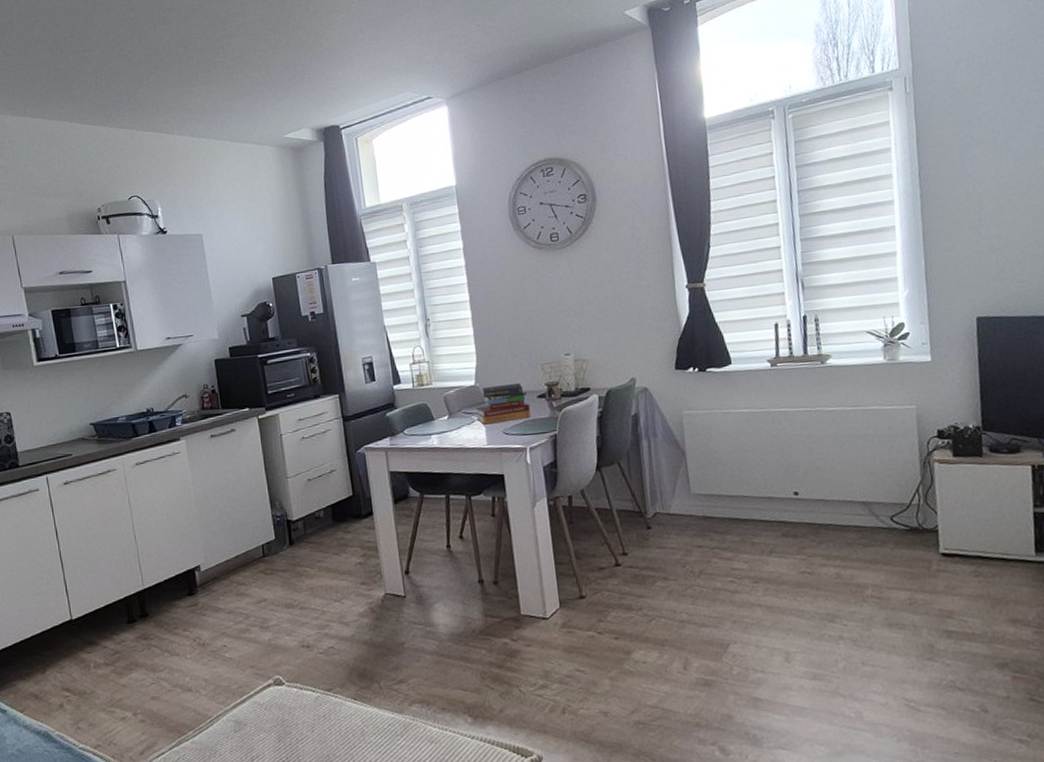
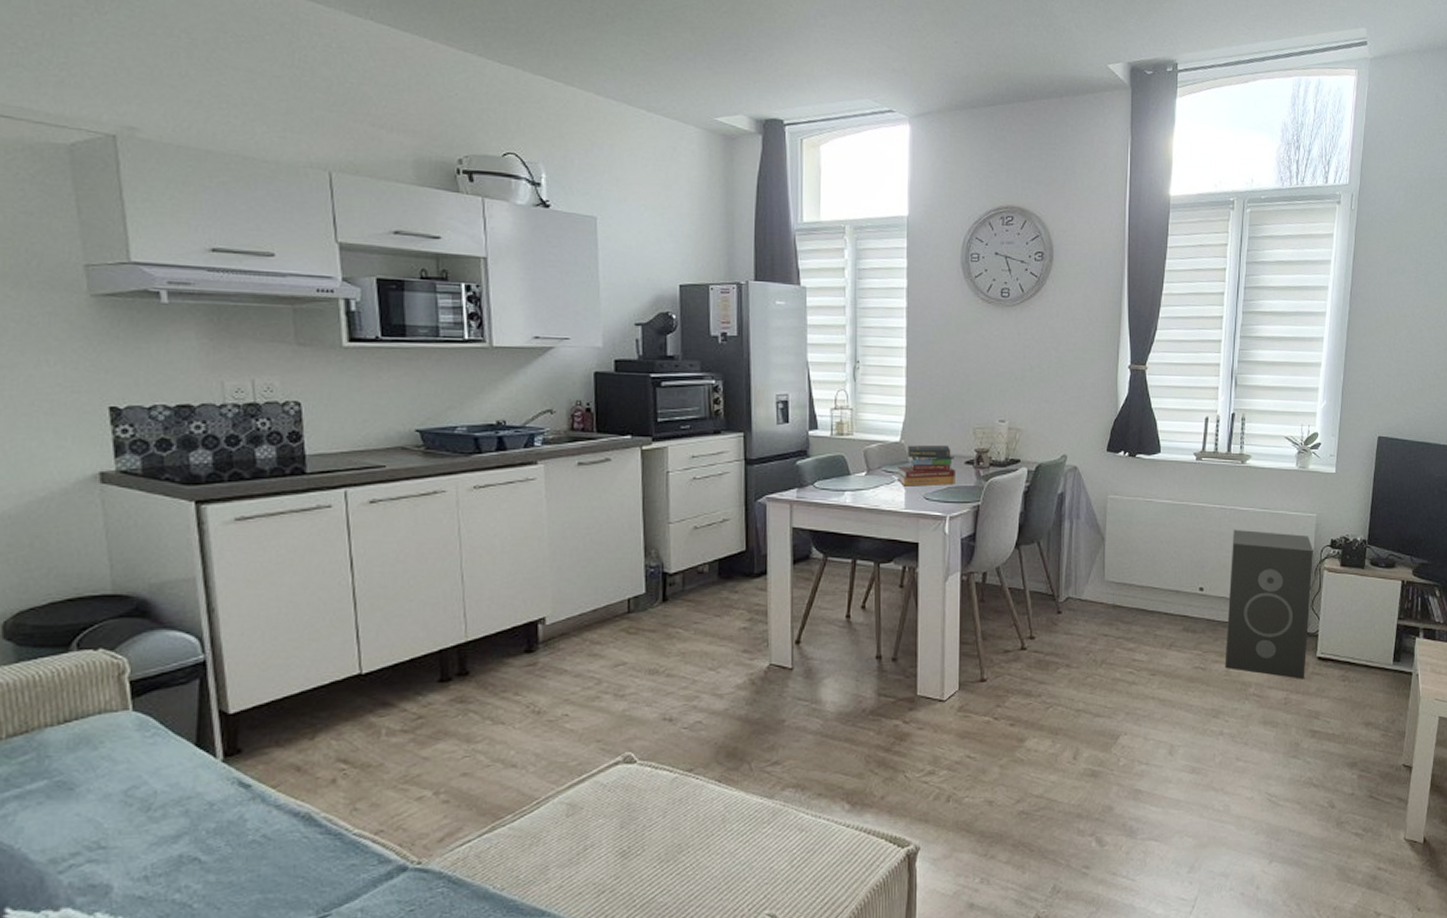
speaker: none [822,428,929,578] -> present [1226,530,1314,679]

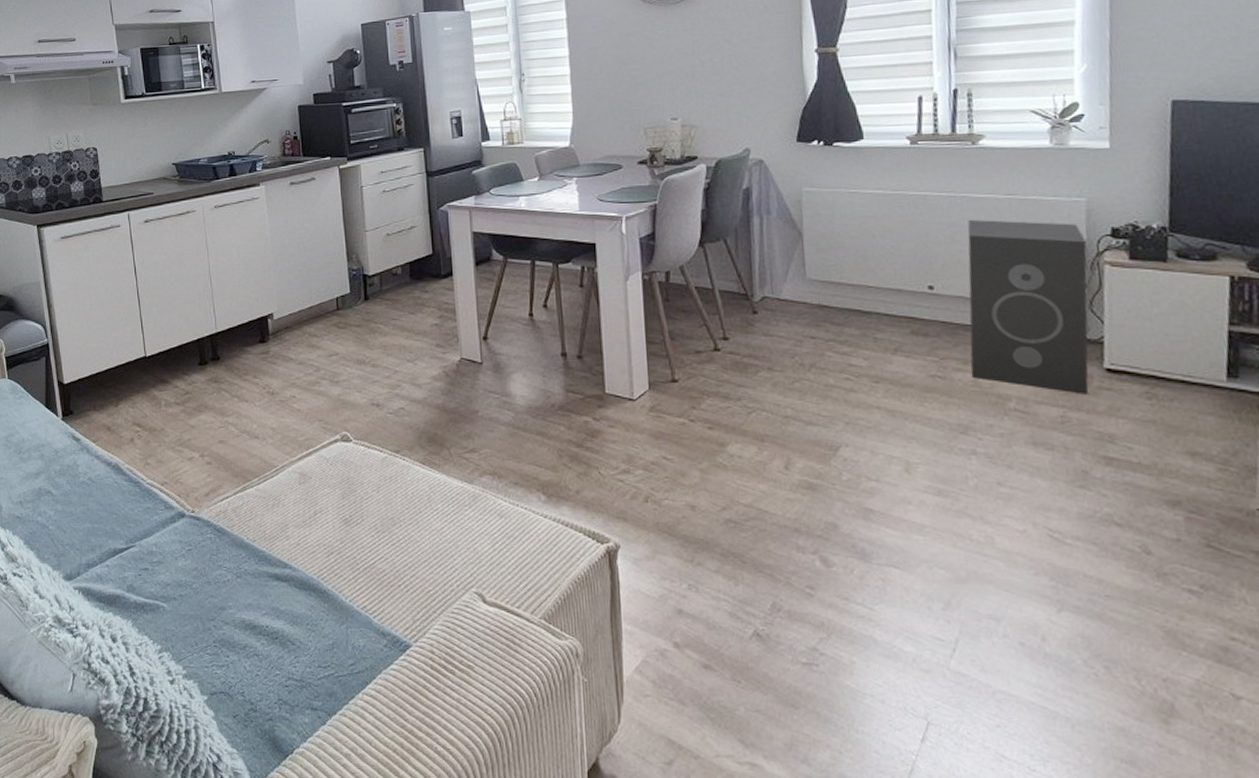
books: present [897,444,955,486] -> none [569,146,629,189]

